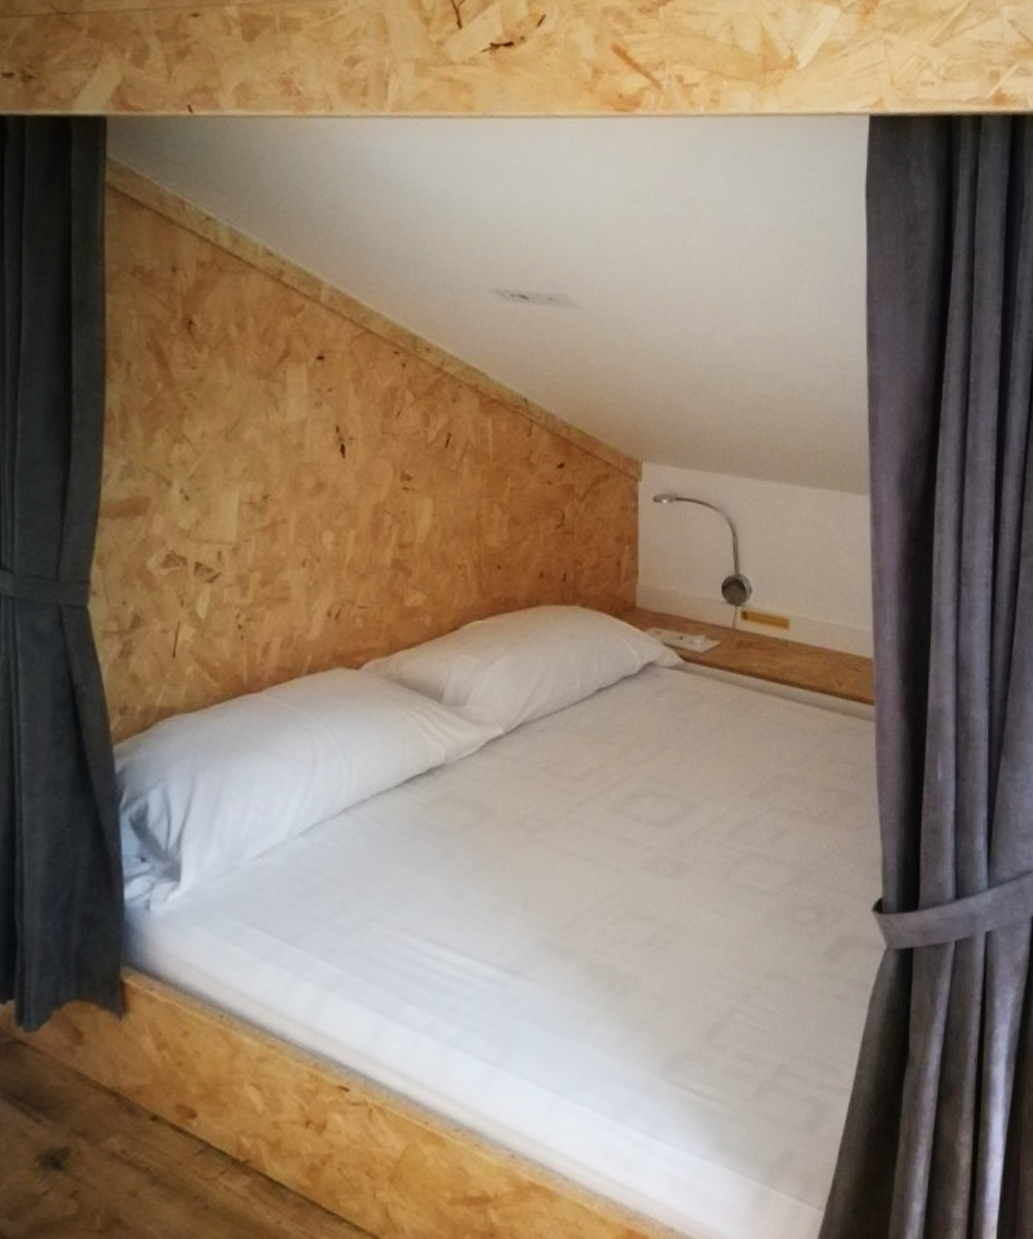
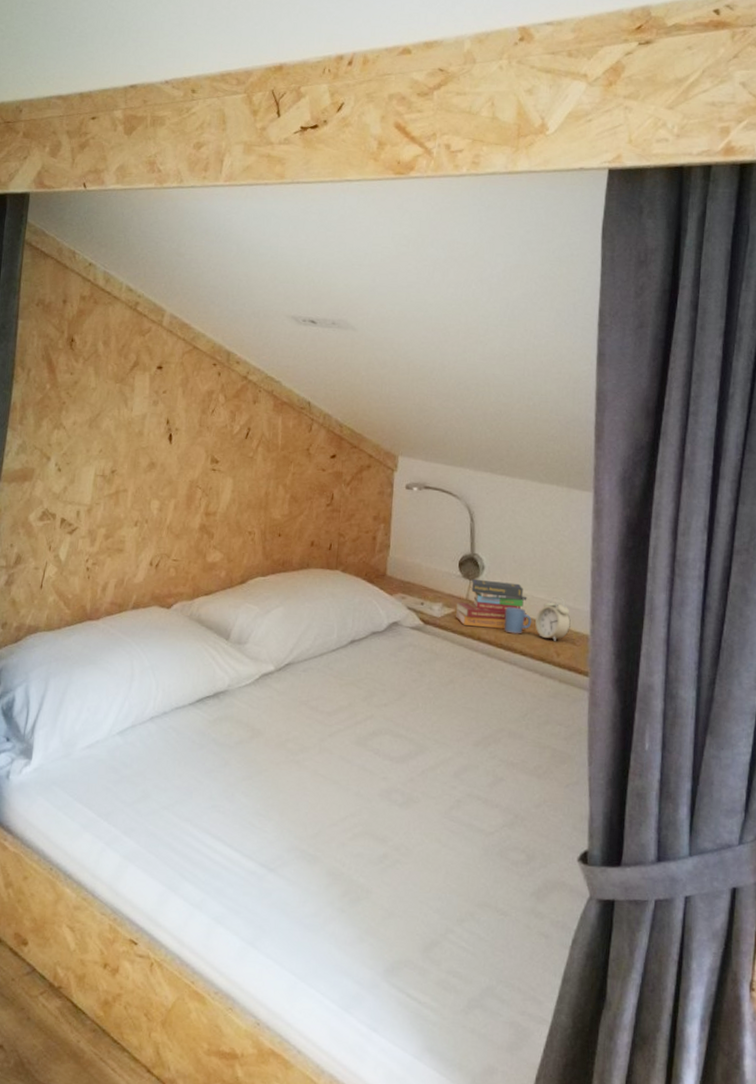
books: none [721,604,804,660] -> present [455,578,528,631]
mug: none [778,634,809,664] -> present [504,607,532,634]
alarm clock: none [813,617,852,670] -> present [535,596,571,642]

